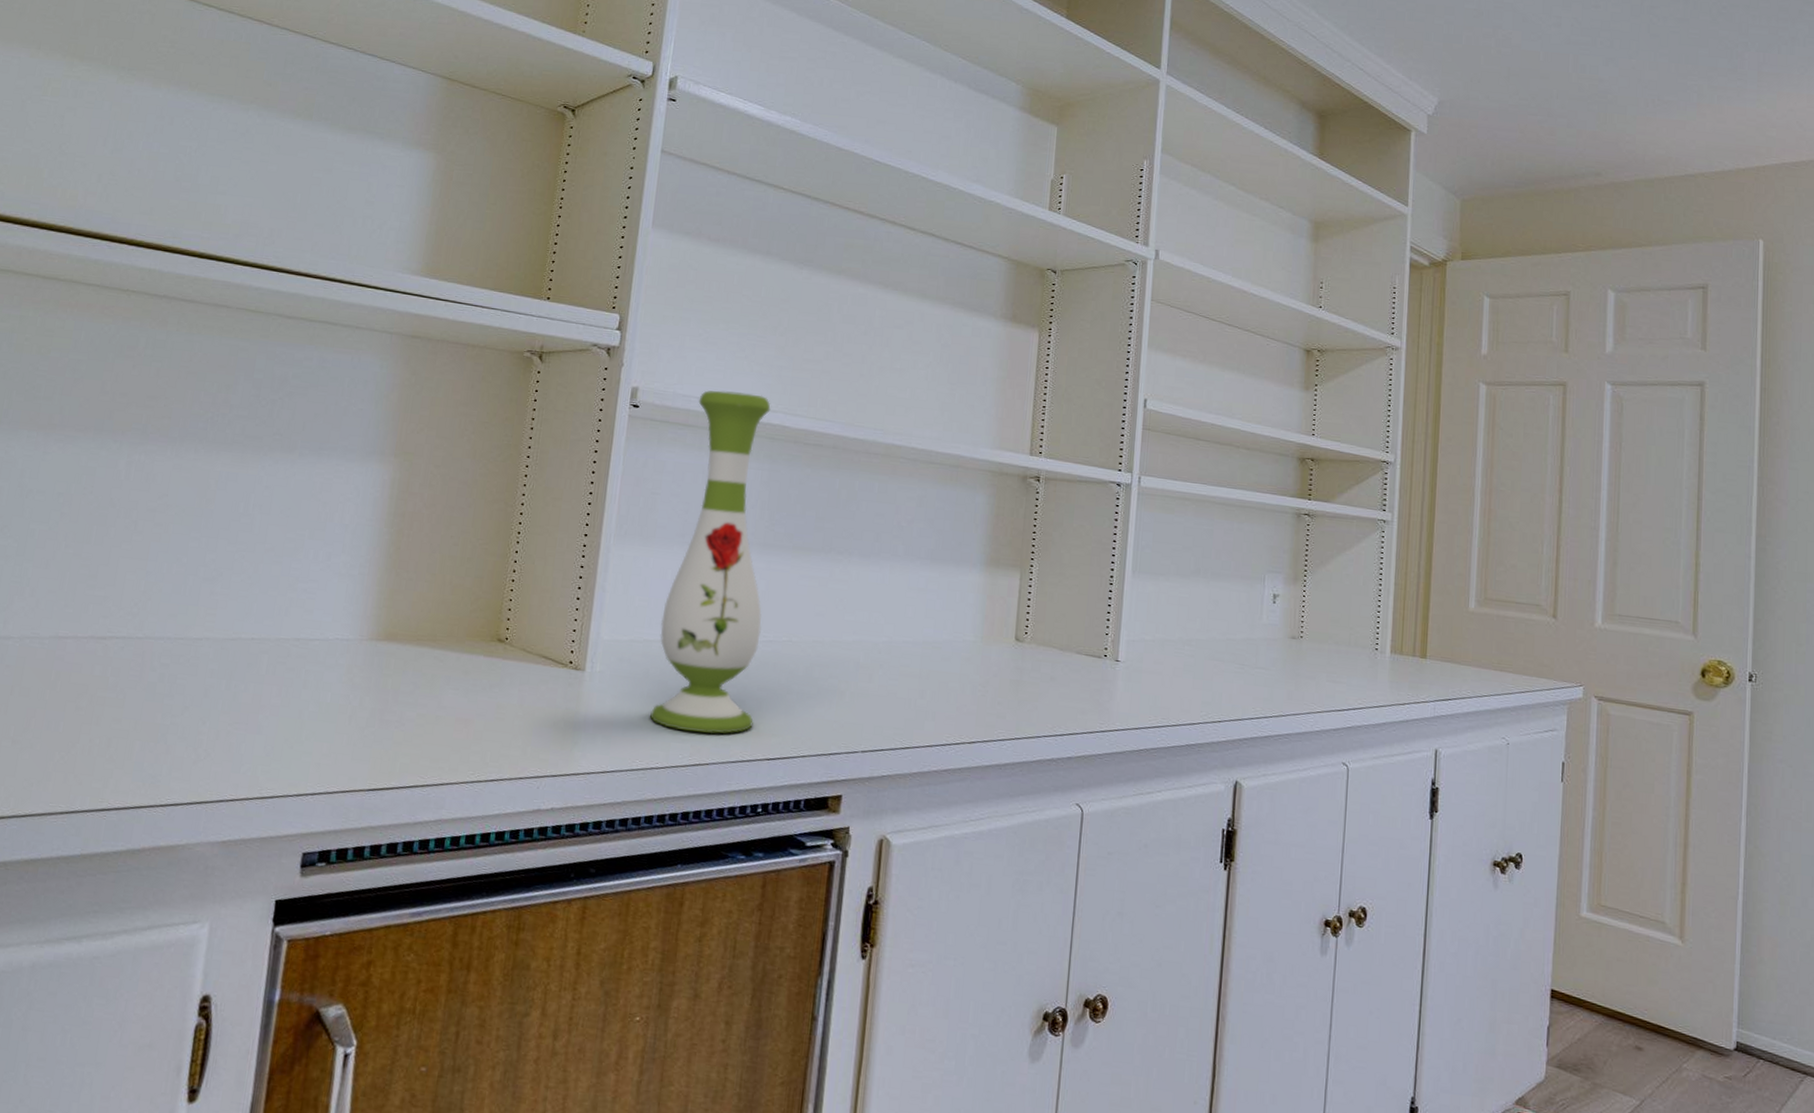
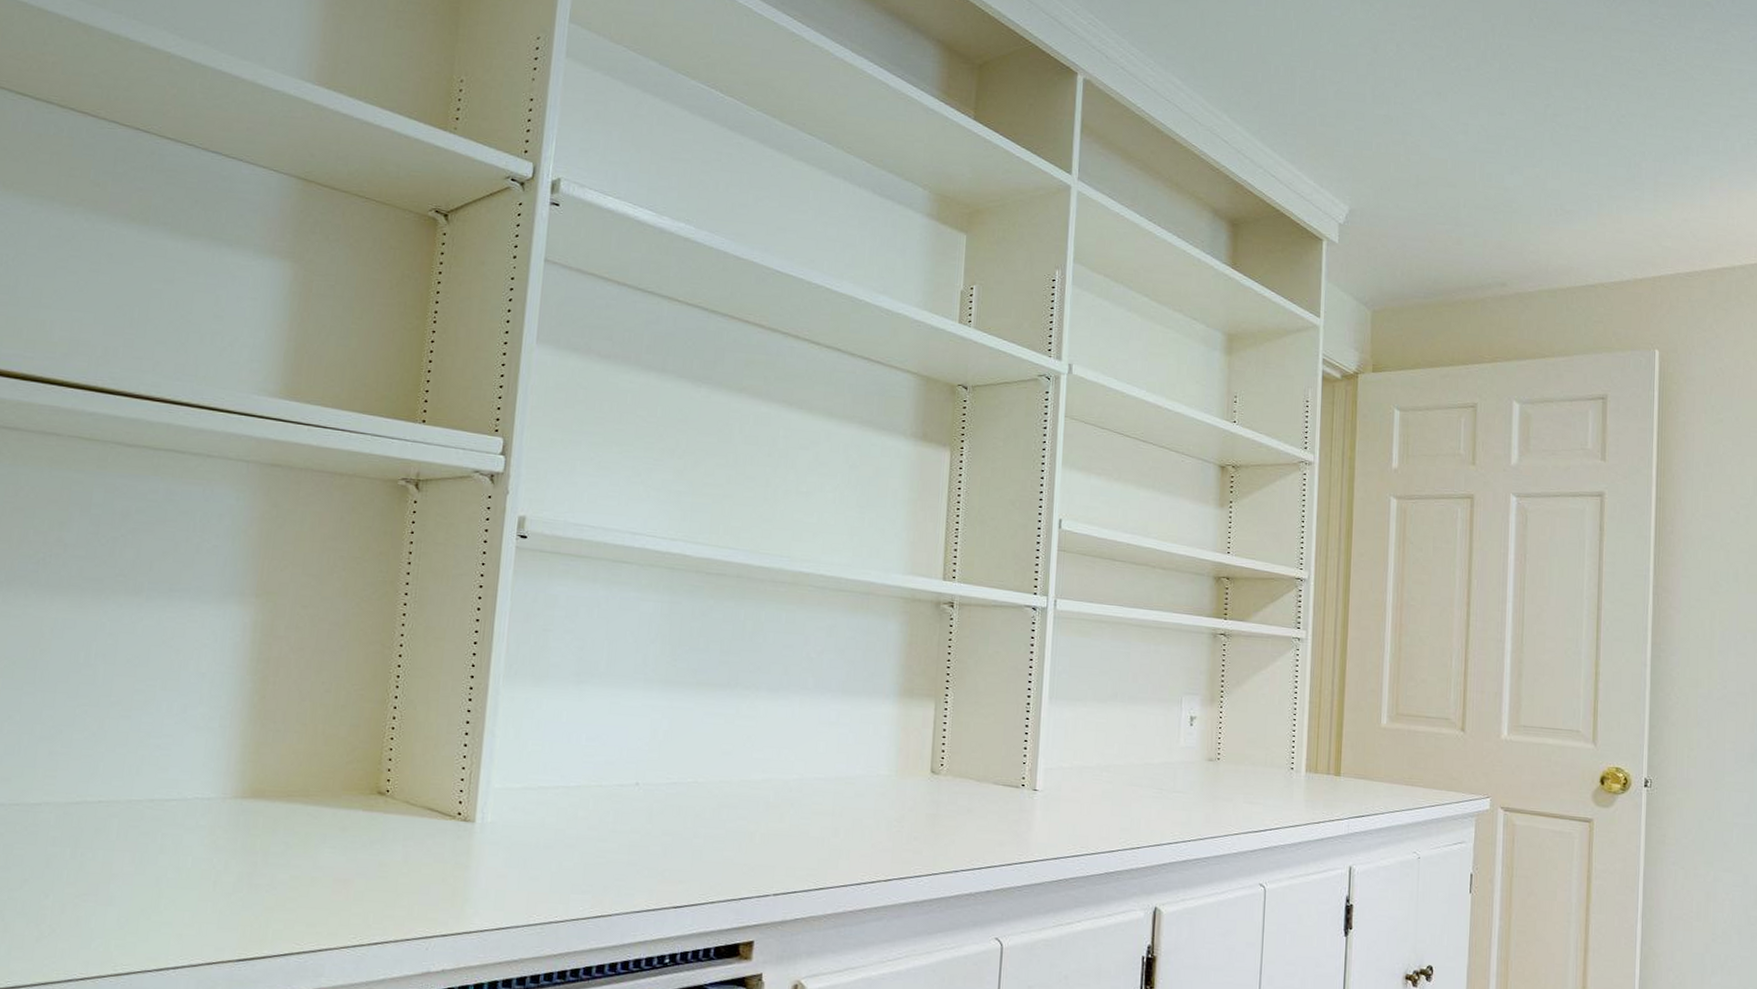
vase: present [649,390,771,734] -> none [546,518,670,883]

